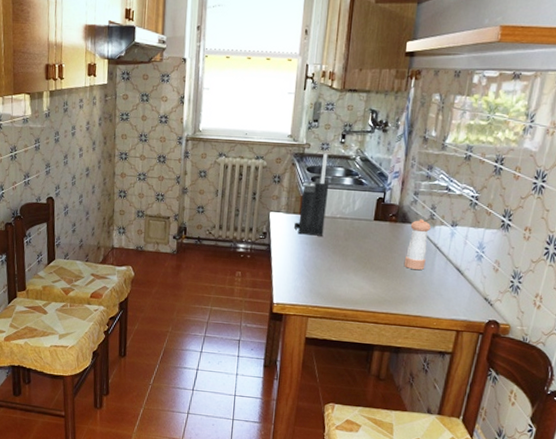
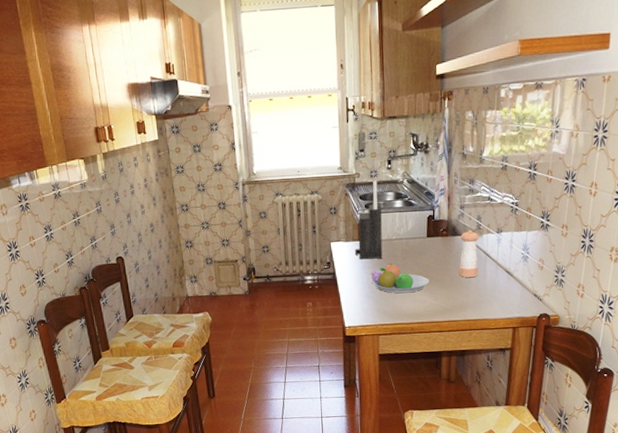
fruit bowl: none [307,243,371,277] -> present [371,263,429,294]

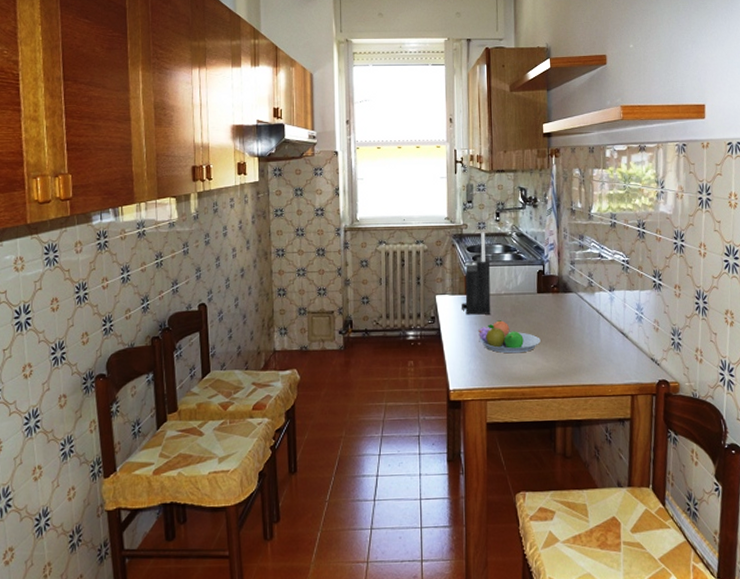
pepper shaker: present [459,230,479,278] -> none [571,287,592,339]

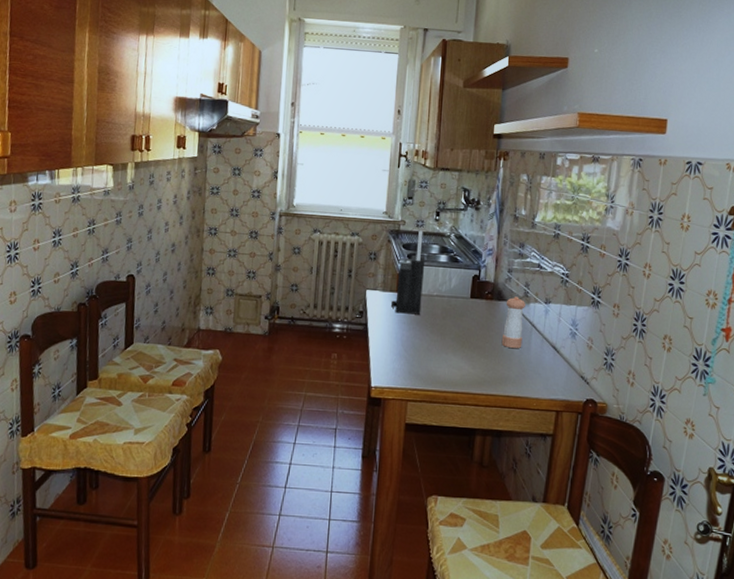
fruit bowl: present [478,320,541,354] -> none [405,322,469,357]
pepper shaker: none [571,287,592,339] -> present [501,296,525,349]

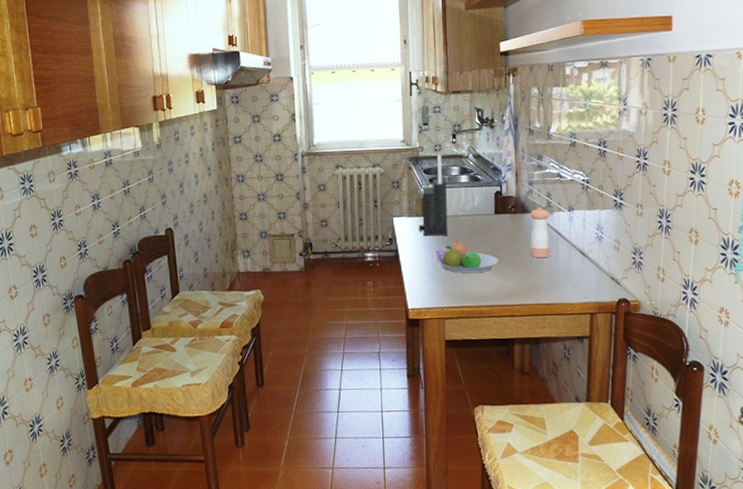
fruit bowl: none [405,322,469,357] -> present [436,241,498,274]

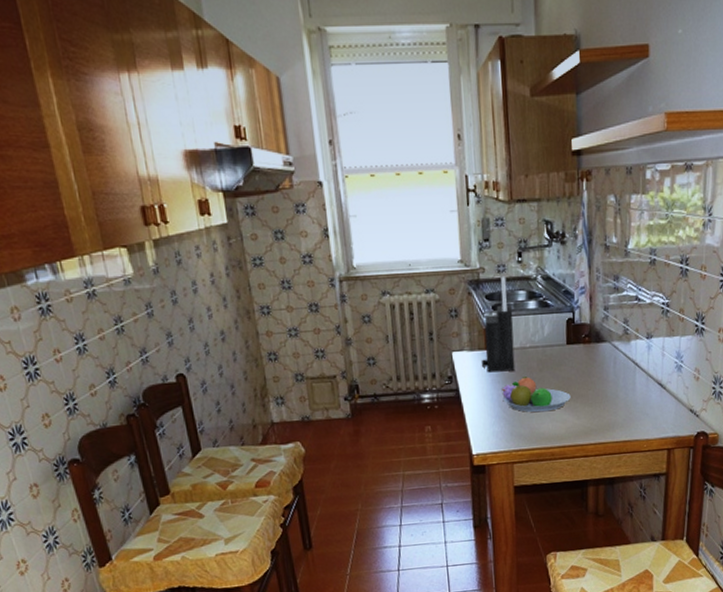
pepper shaker: present [529,207,550,258] -> none [604,335,627,392]

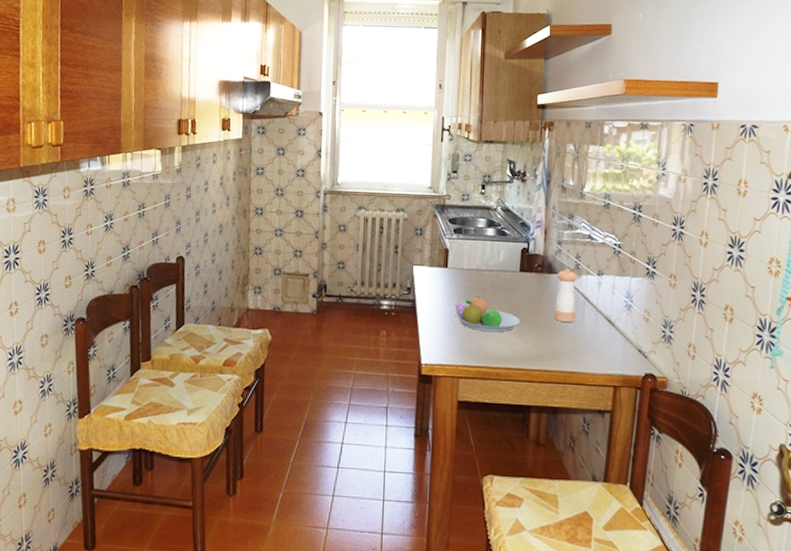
knife block: present [482,276,515,373] -> none [439,204,472,290]
pepper shaker: none [604,335,627,392] -> present [553,269,577,323]

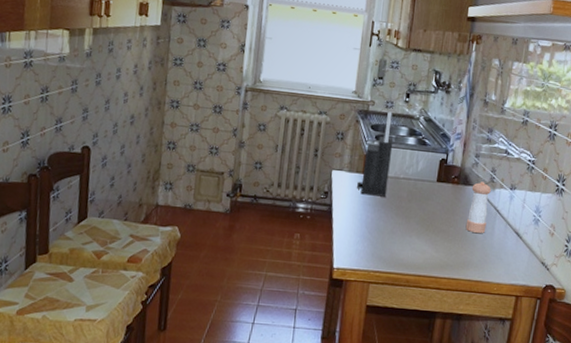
knife block: none [439,204,472,290] -> present [357,111,394,197]
fruit bowl: present [455,297,520,333] -> none [370,204,433,240]

